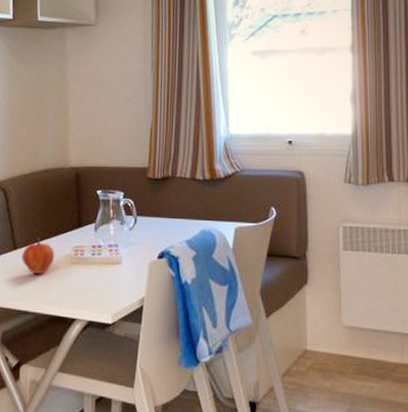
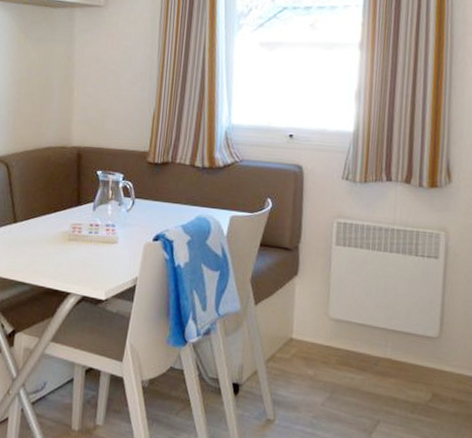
fruit: present [22,239,55,275] -> none [21,214,54,248]

